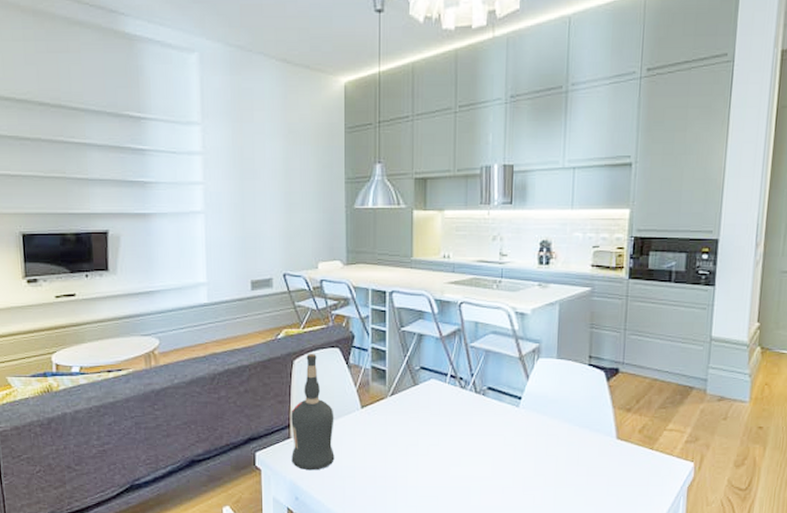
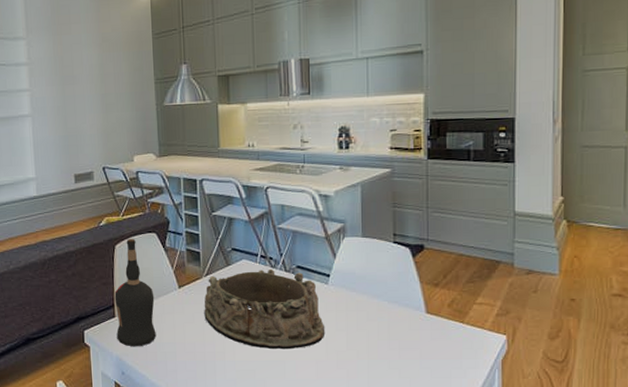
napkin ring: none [387,389,514,475] -> present [204,268,325,350]

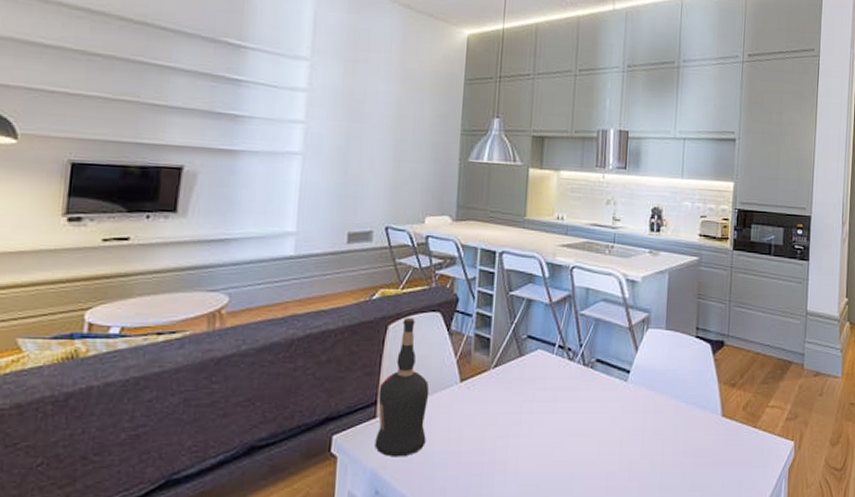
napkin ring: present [204,268,325,350] -> none [487,361,620,459]

